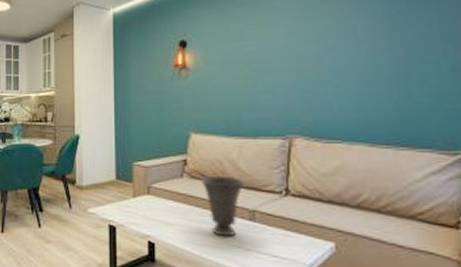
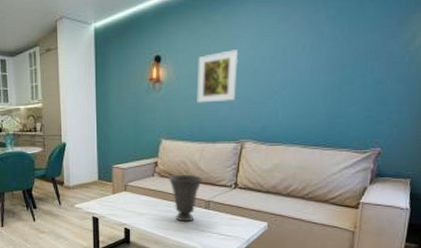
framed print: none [229,33,277,92] -> present [197,50,239,103]

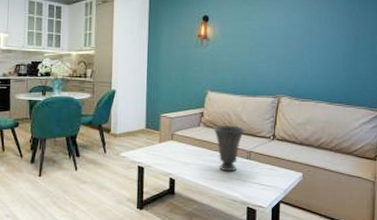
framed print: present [197,50,239,103] -> none [239,16,275,60]

